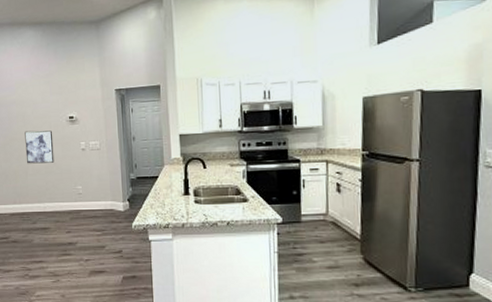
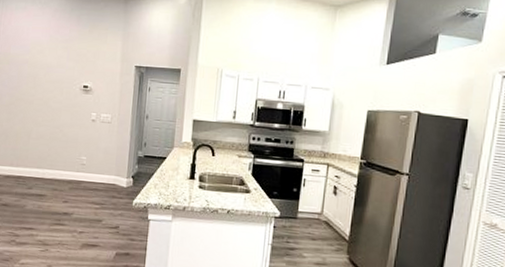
wall art: present [24,130,54,164] -> none [31,93,64,130]

